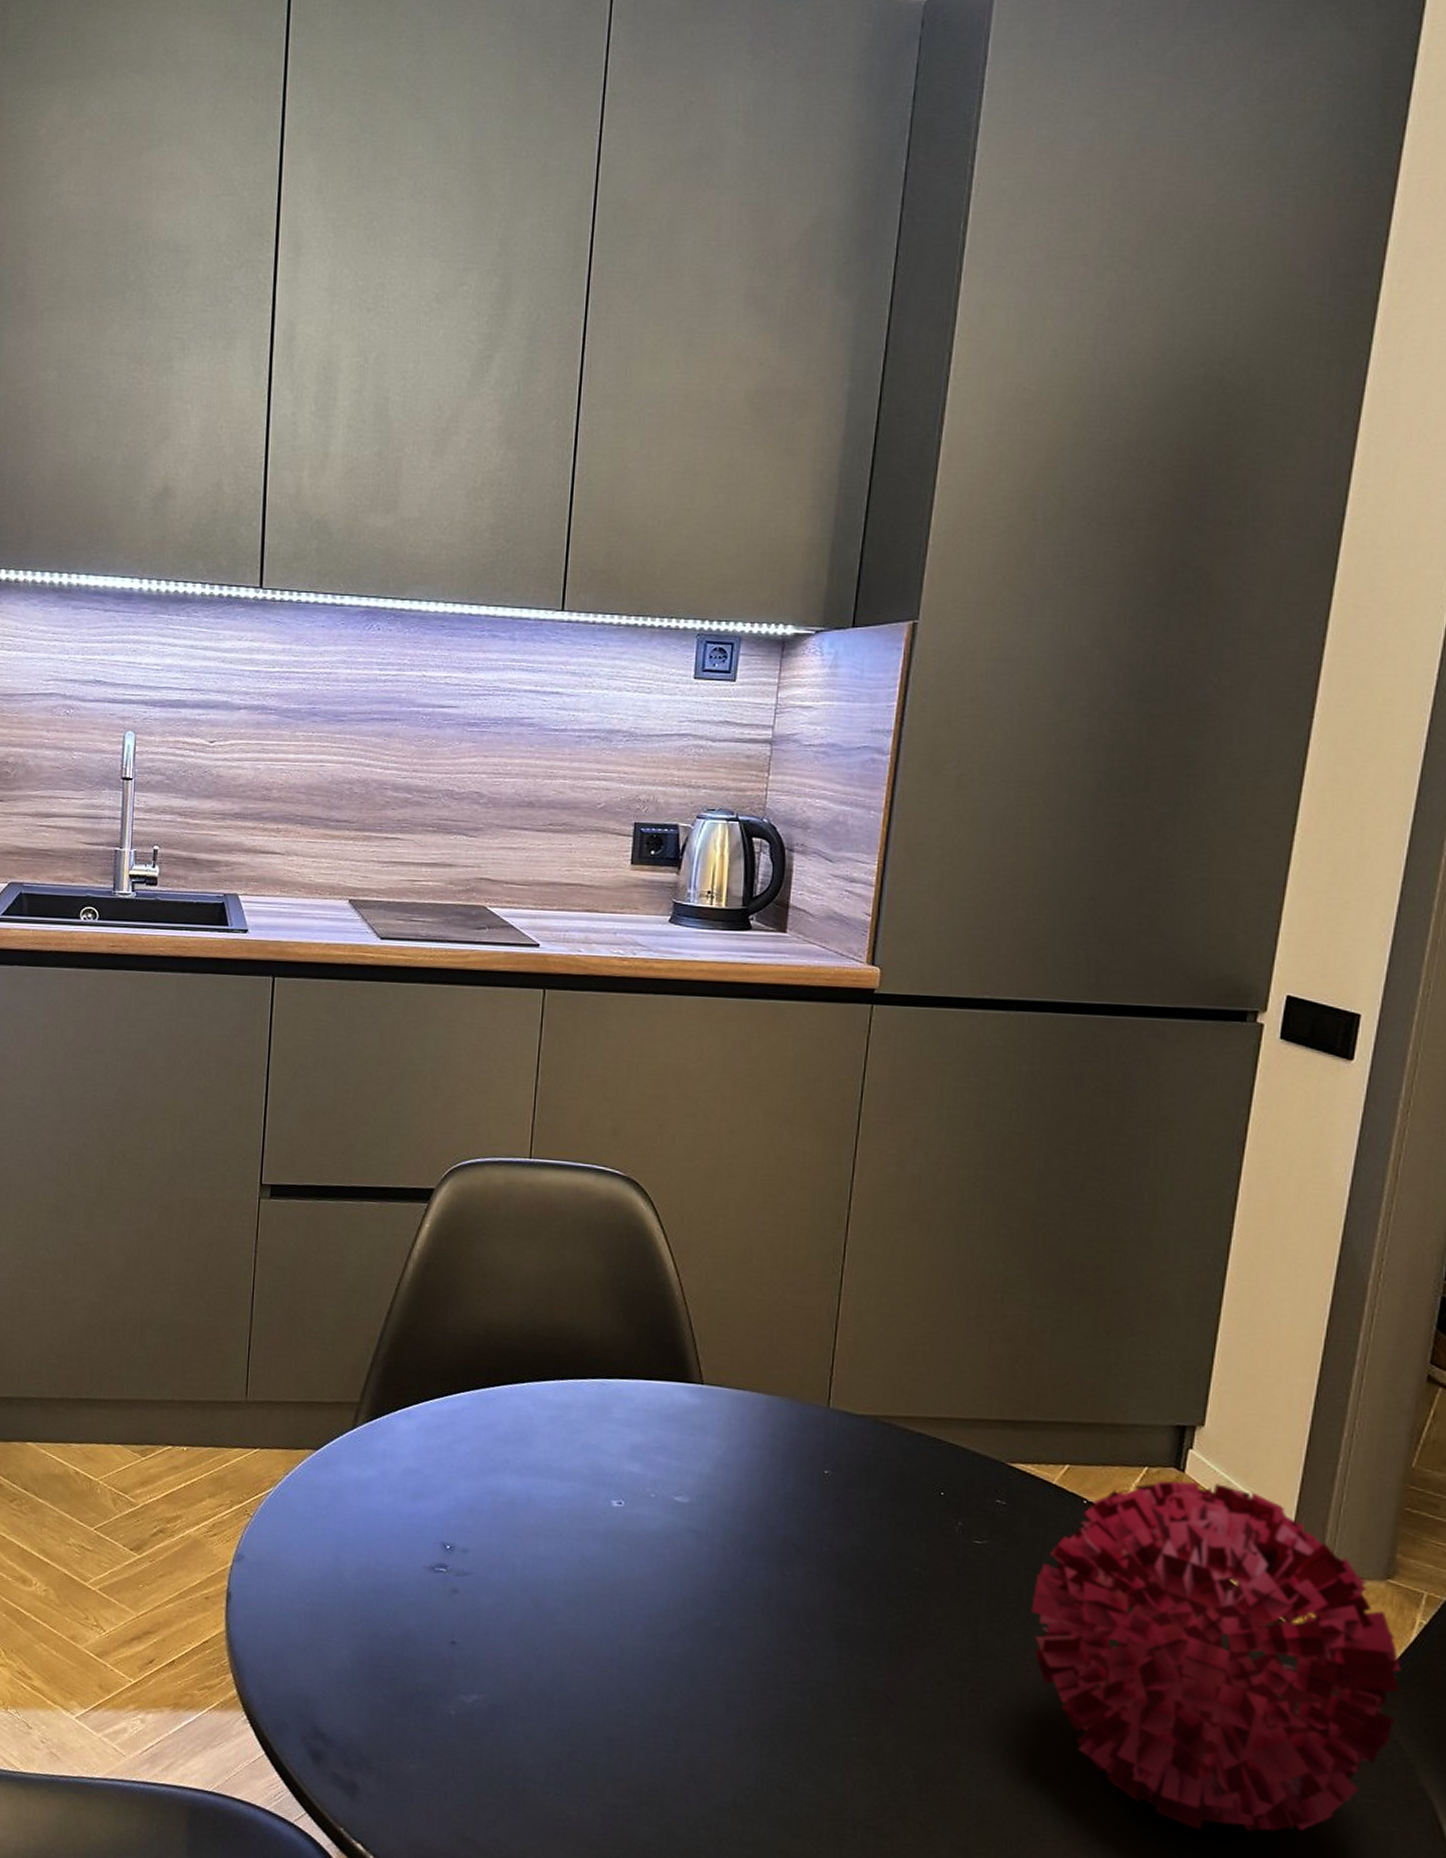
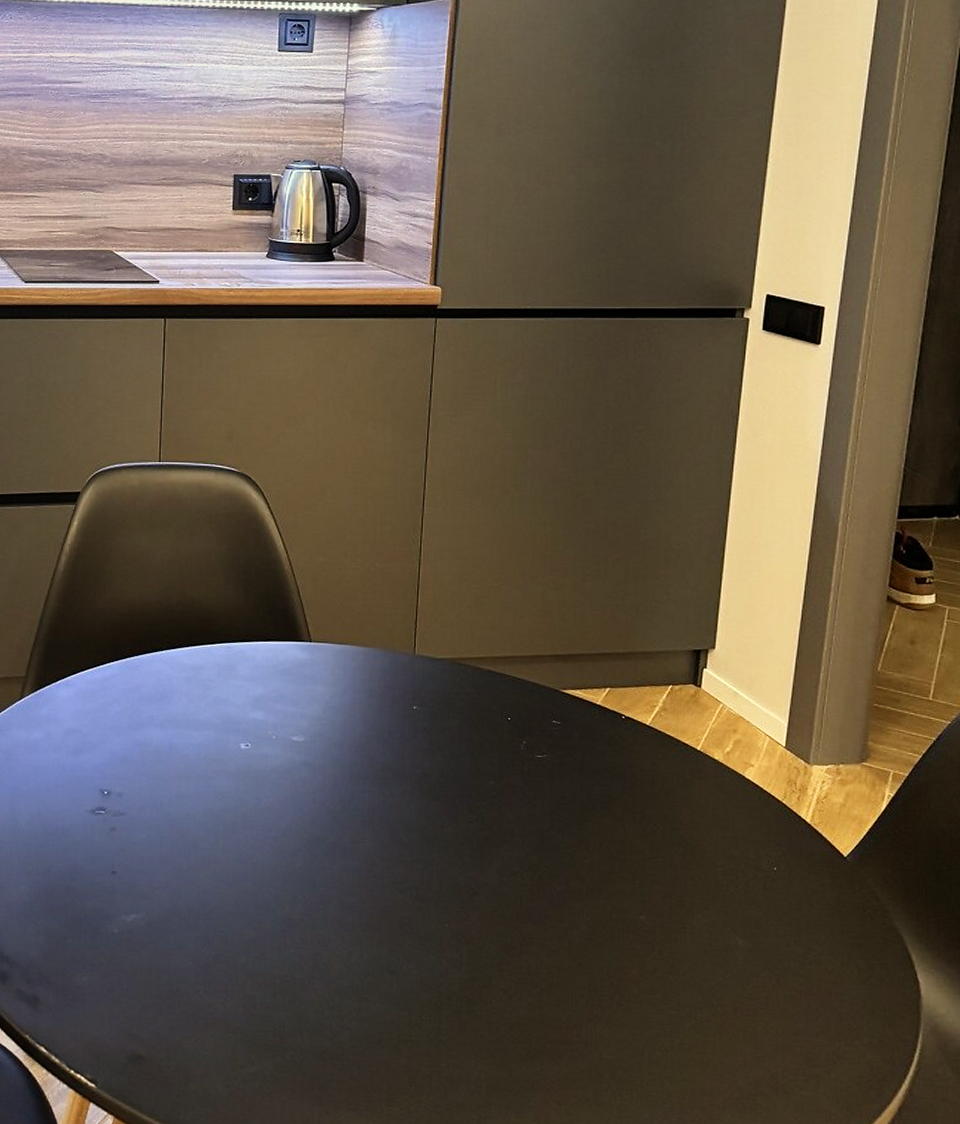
decorative ball: present [1031,1479,1402,1832] -> none [584,694,876,977]

